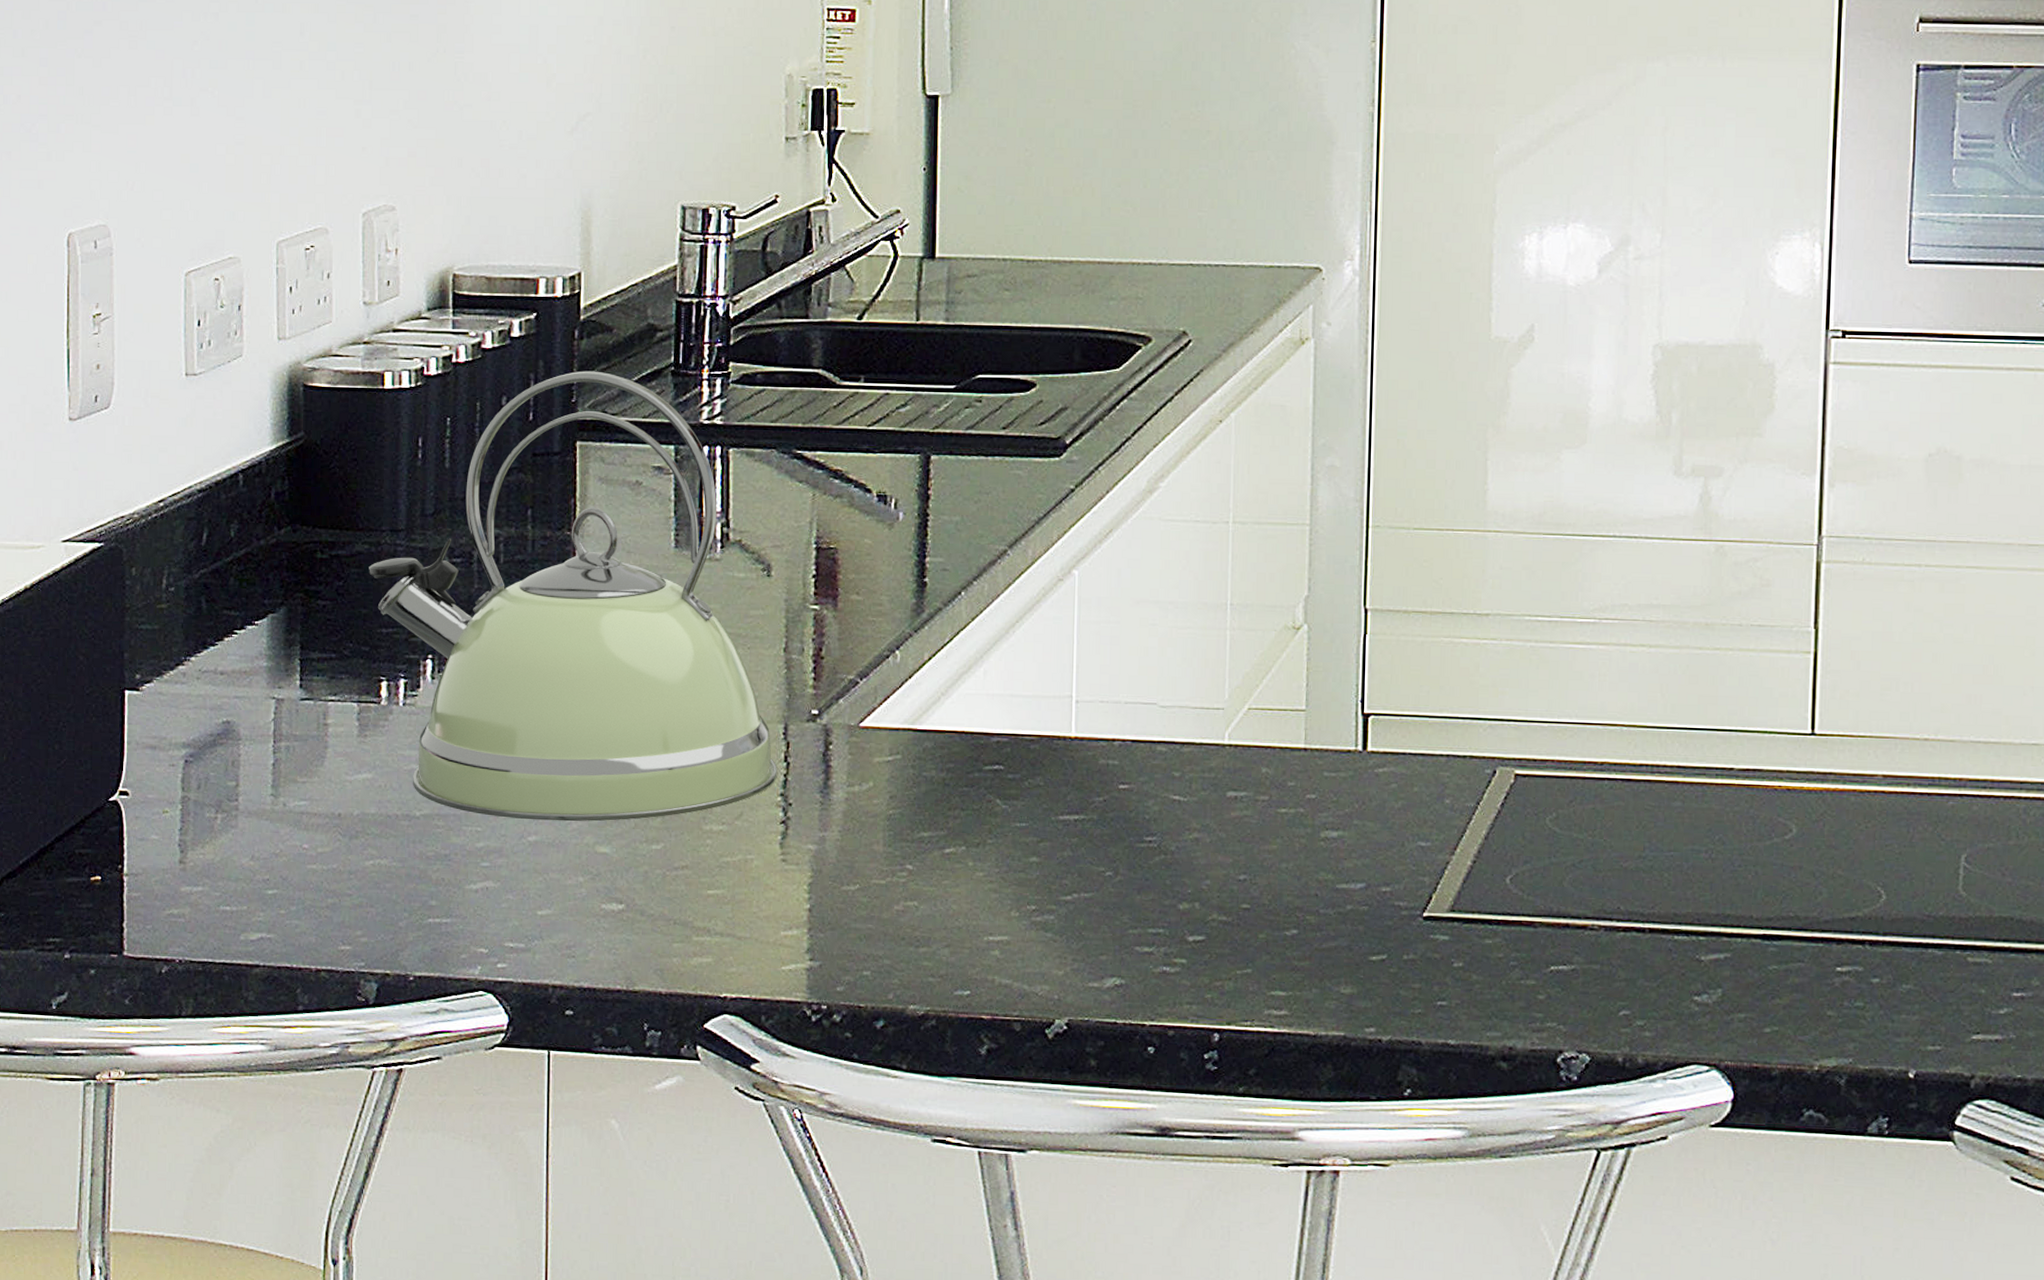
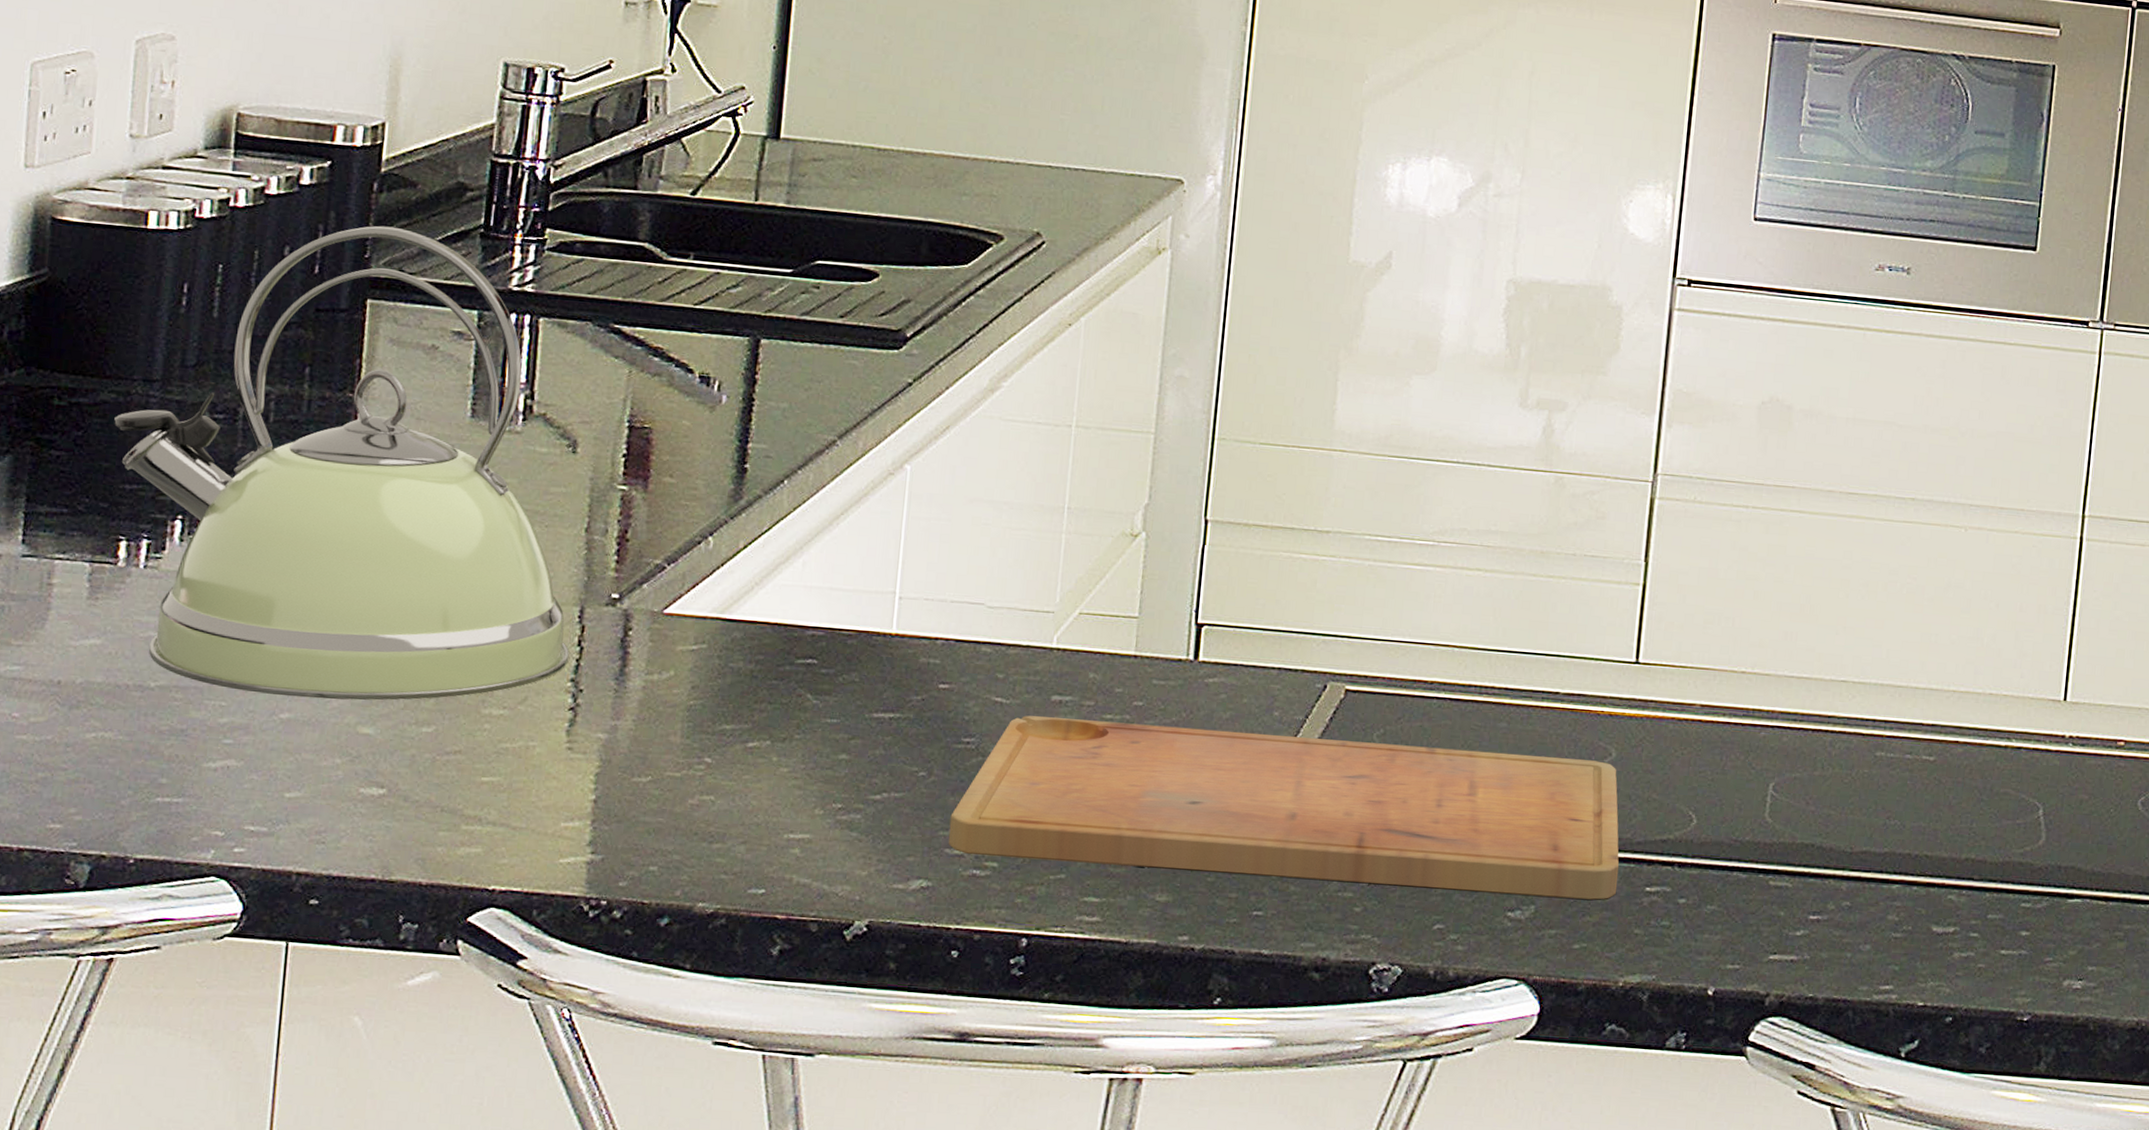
cutting board: none [1137,812,1807,983] -> present [948,715,1620,901]

